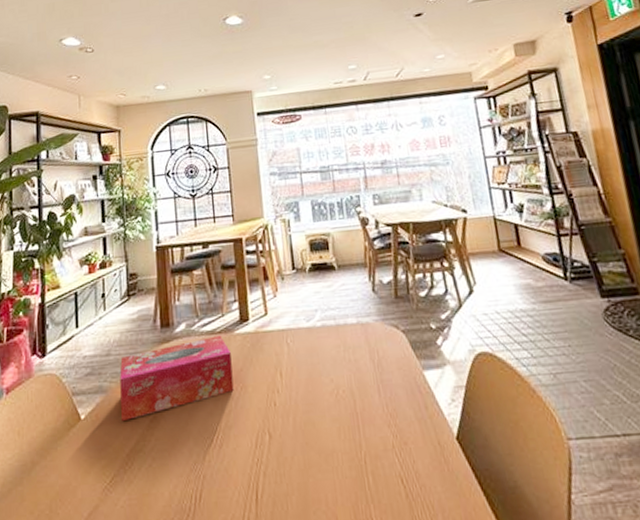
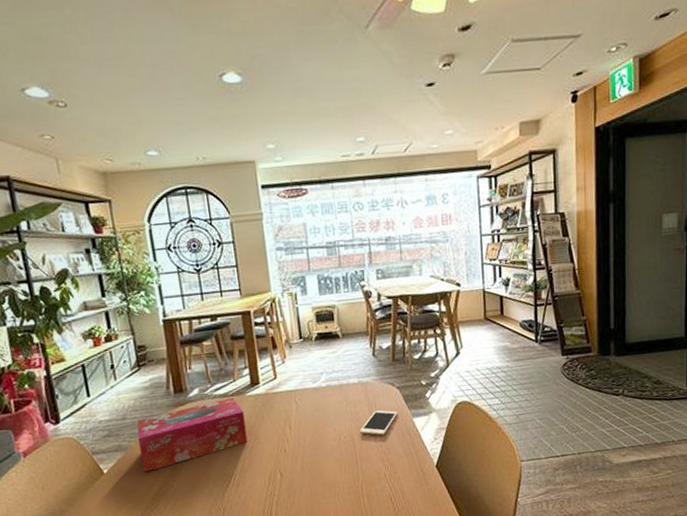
cell phone: none [360,358,405,392] -> present [359,410,398,436]

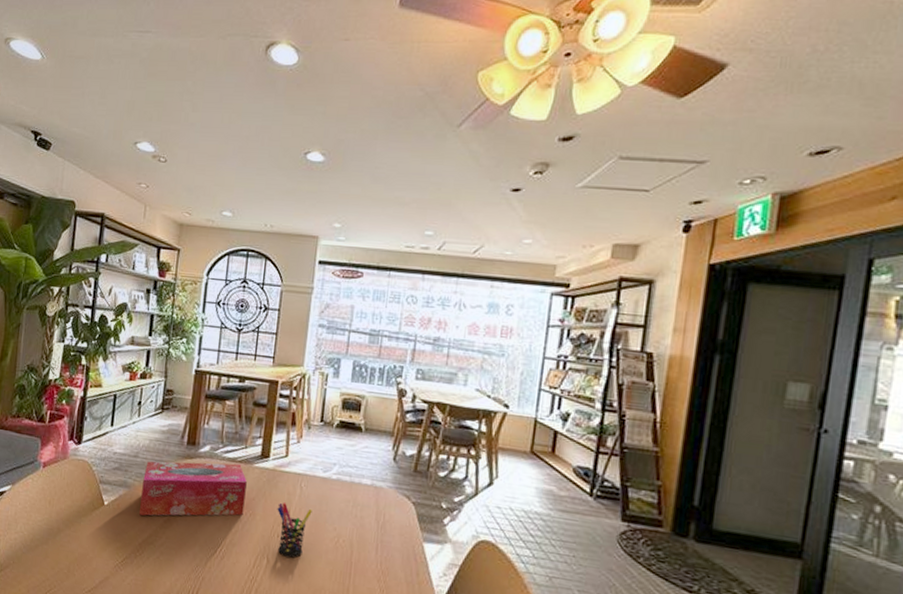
pen holder: none [278,418,311,467] -> present [277,502,312,558]
cell phone: present [359,410,398,436] -> none [361,521,408,552]

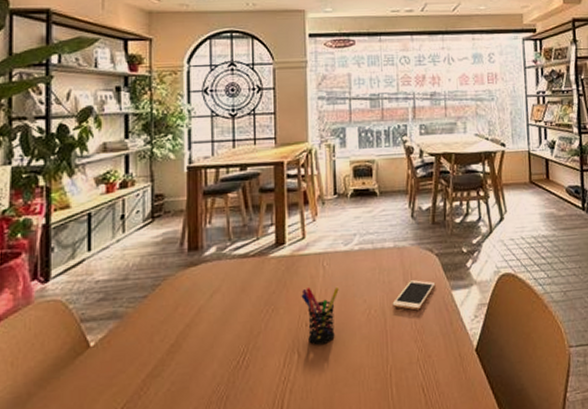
tissue box: present [139,461,247,516] -> none [138,259,265,348]
cell phone: none [361,521,408,552] -> present [392,280,436,311]

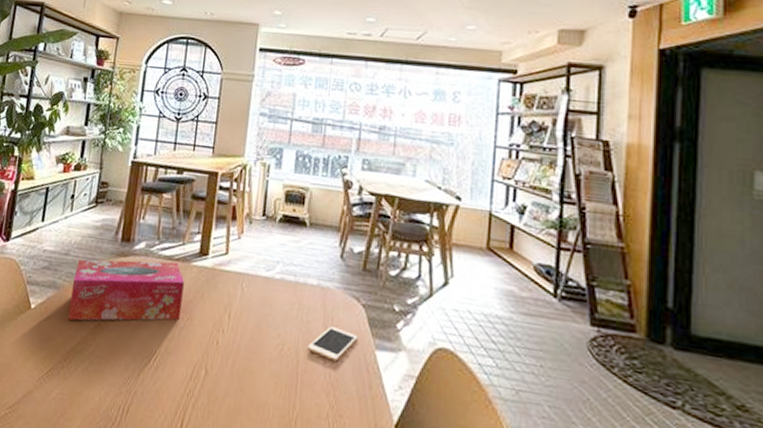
tissue box: none [138,259,265,348] -> present [68,259,184,321]
pen holder: present [301,286,339,345] -> none [216,305,254,369]

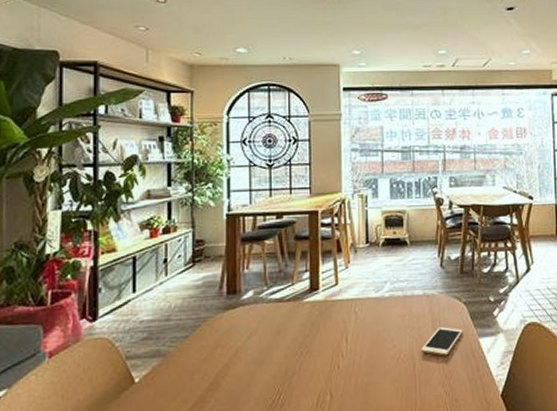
tissue box: present [68,259,184,321] -> none [180,303,299,385]

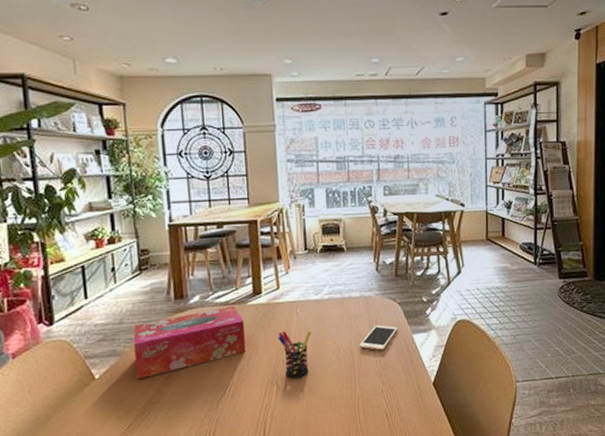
tissue box: none [180,303,299,385] -> present [133,306,246,380]
pen holder: none [334,331,370,387] -> present [278,330,311,379]

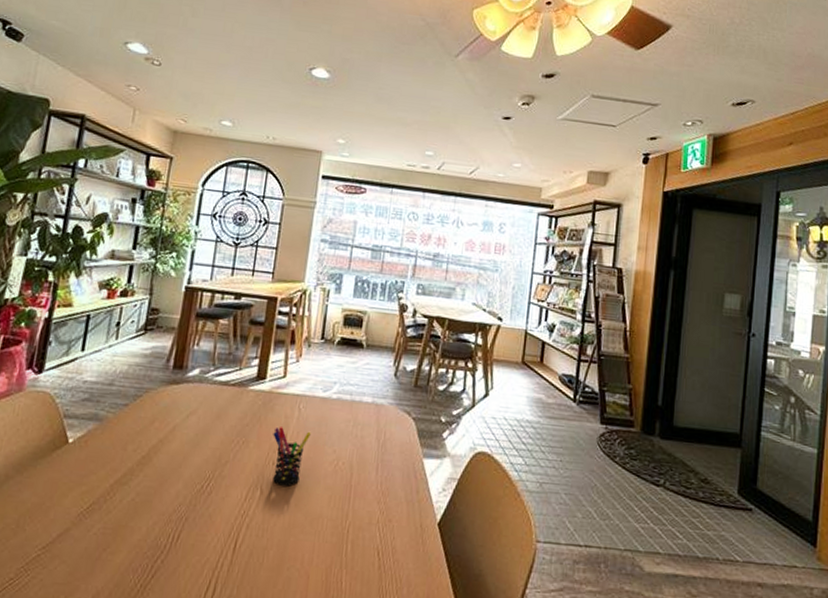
tissue box: present [133,306,246,380] -> none [112,387,241,453]
cell phone: present [359,325,398,351] -> none [361,440,408,472]

